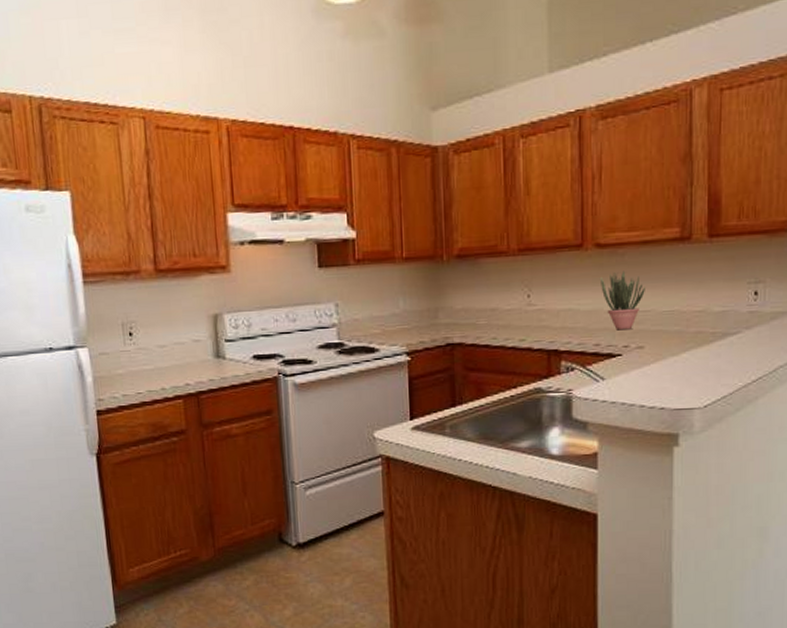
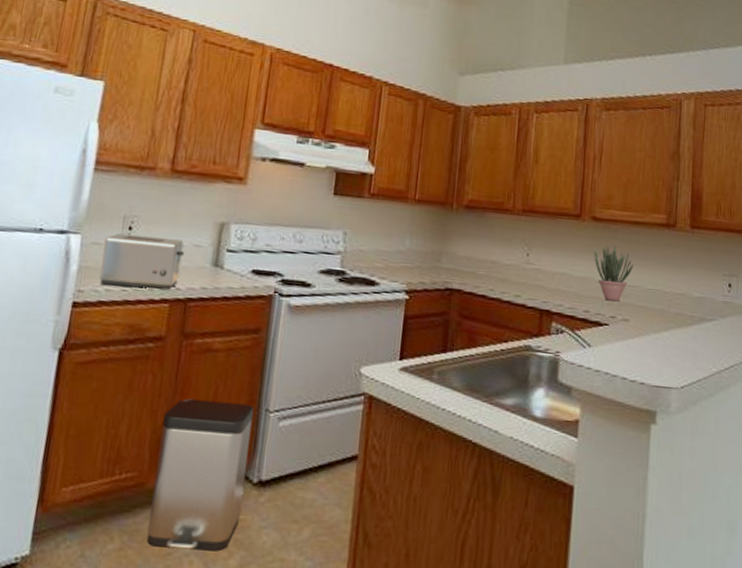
toaster: none [110,338,187,392] -> present [99,233,185,291]
pedal bin: none [201,479,287,607] -> present [146,399,255,552]

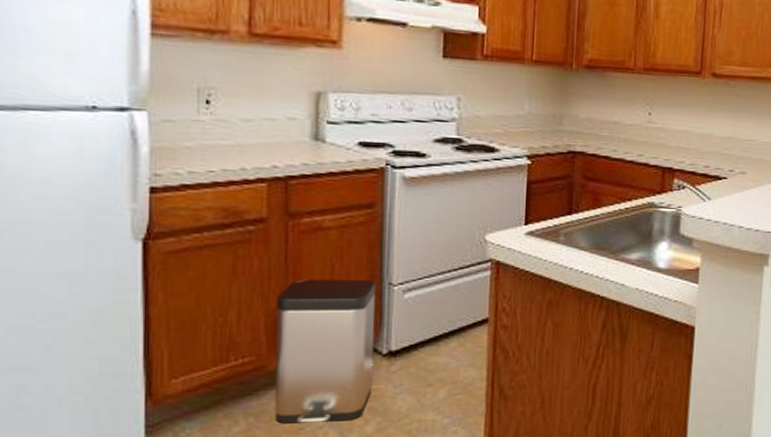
toaster: present [99,233,185,291] -> none [177,108,278,169]
potted plant: present [594,245,633,302] -> none [714,101,751,156]

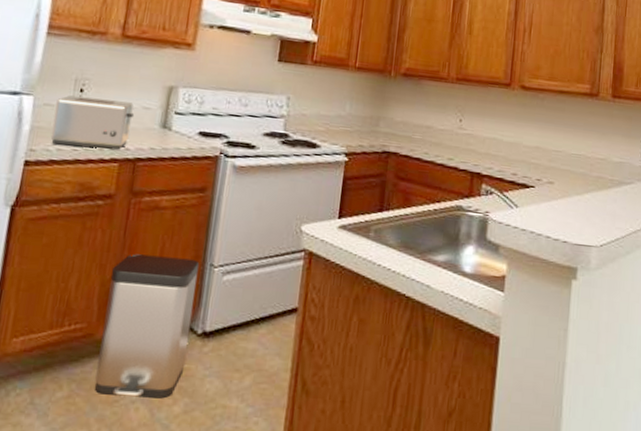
toaster: none [177,108,278,169] -> present [50,95,135,151]

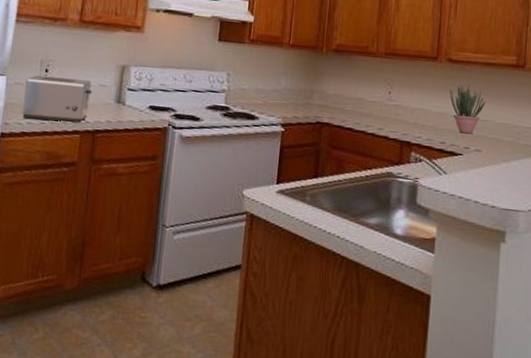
pedal bin: present [94,254,200,399] -> none [65,215,153,343]
potted plant: none [522,113,559,166] -> present [449,84,486,134]

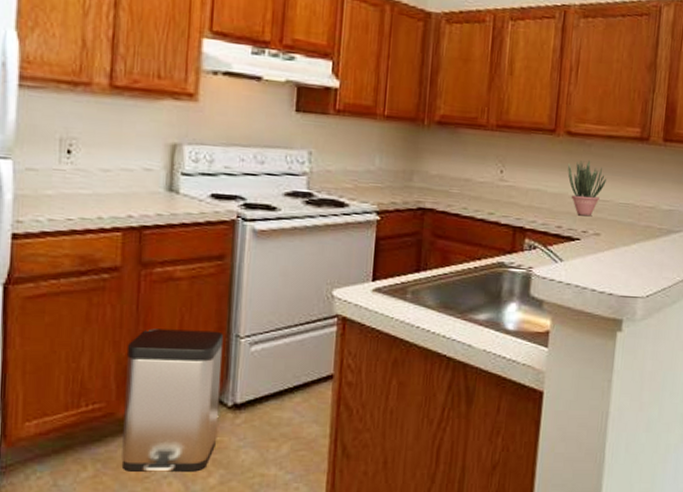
toaster: present [21,75,93,124] -> none [39,158,135,219]
pedal bin: none [65,215,153,343] -> present [121,329,224,472]

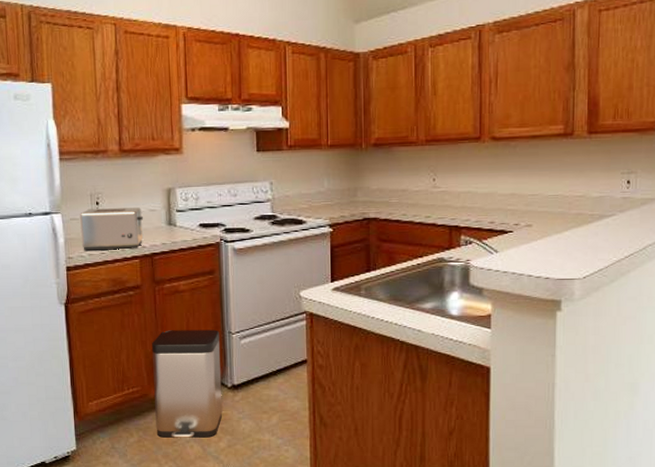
toaster: none [39,158,135,219] -> present [80,207,144,252]
potted plant: present [567,160,606,217] -> none [496,160,533,211]

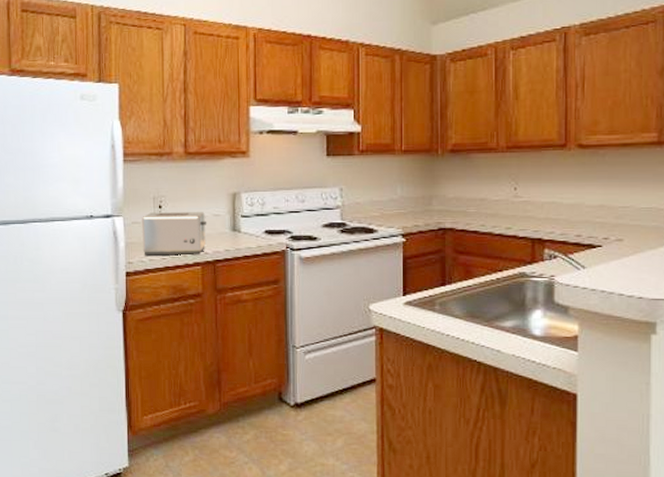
pedal bin: present [152,329,223,438] -> none [212,342,284,460]

